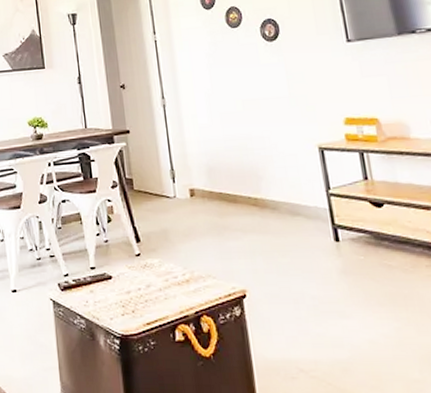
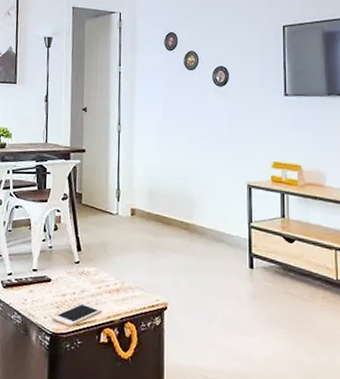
cell phone: none [118,298,173,326] -> present [51,302,102,326]

